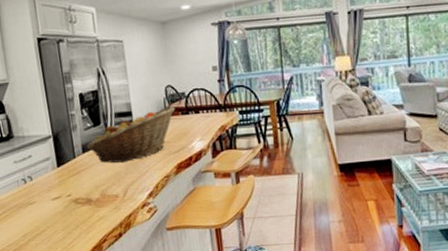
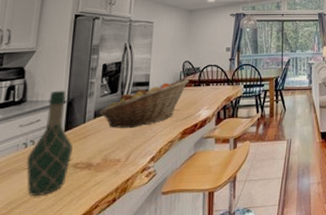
wine bottle: none [29,124,71,229] -> present [26,90,73,196]

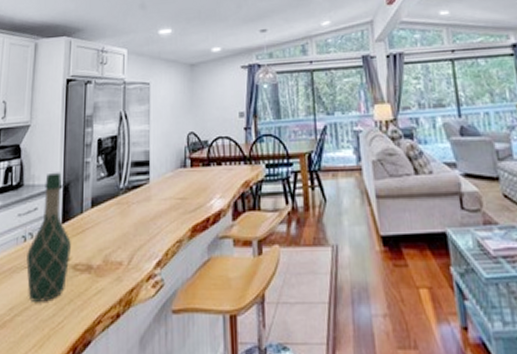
fruit basket: present [99,78,190,128] -> none [96,156,196,221]

